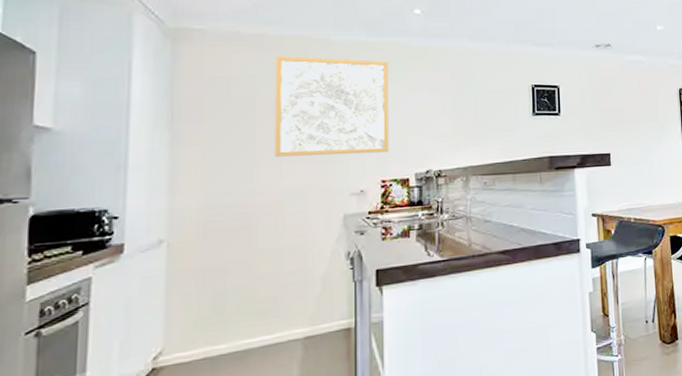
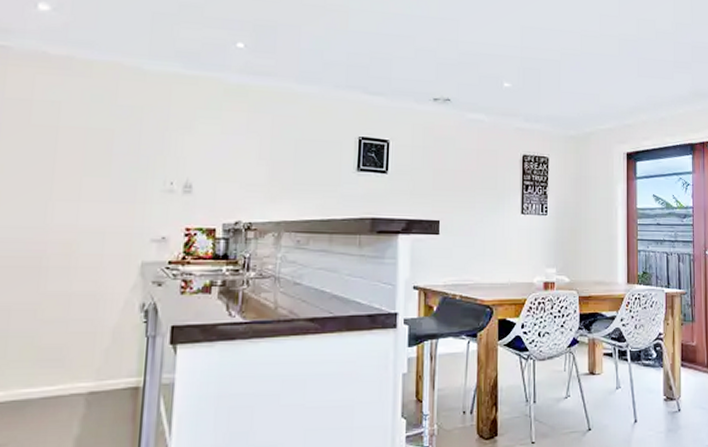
wall art: present [274,56,389,157] -> none [72,82,204,198]

